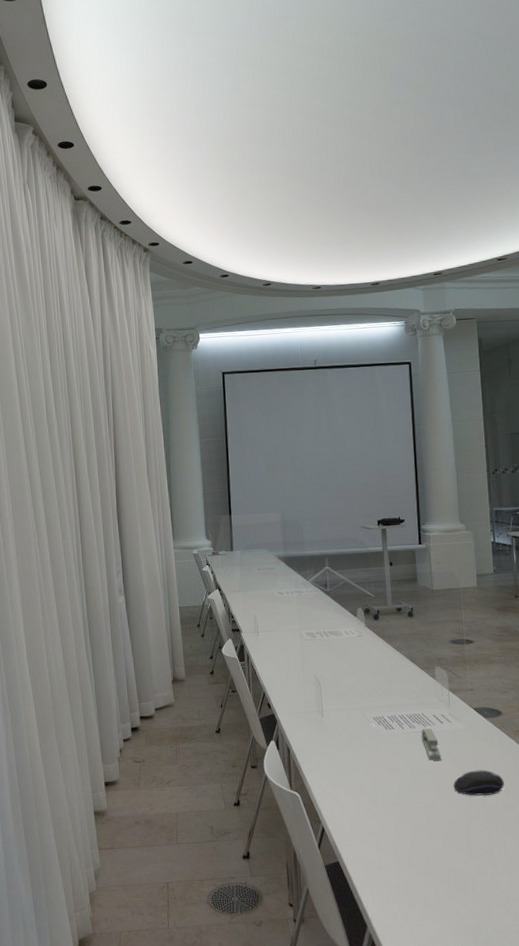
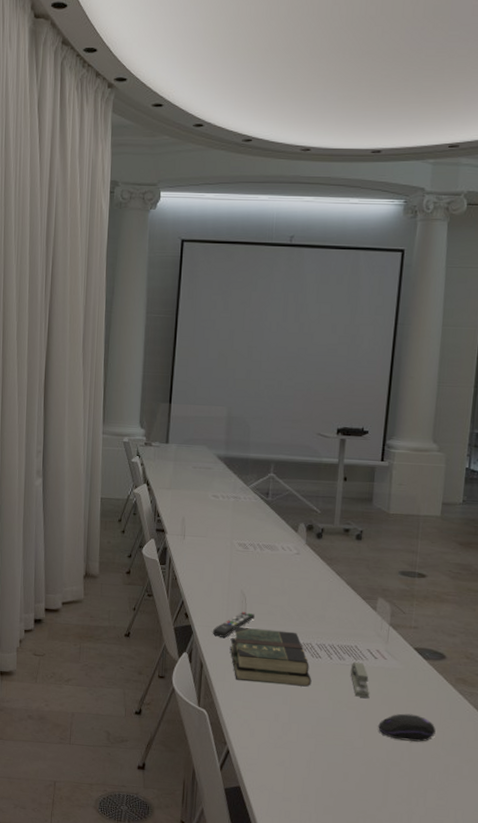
remote control: none [294,695,330,722] -> present [212,612,255,638]
book: none [311,708,389,760] -> present [229,627,312,687]

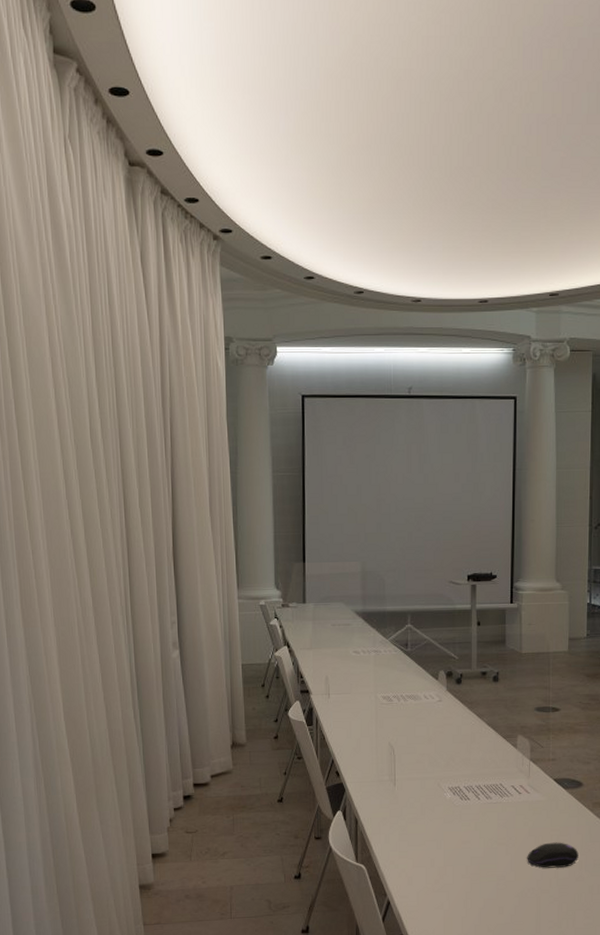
remote control: present [212,612,255,638] -> none [364,763,404,791]
book: present [229,627,312,687] -> none [382,777,463,831]
stapler: present [350,661,369,698] -> none [497,799,516,833]

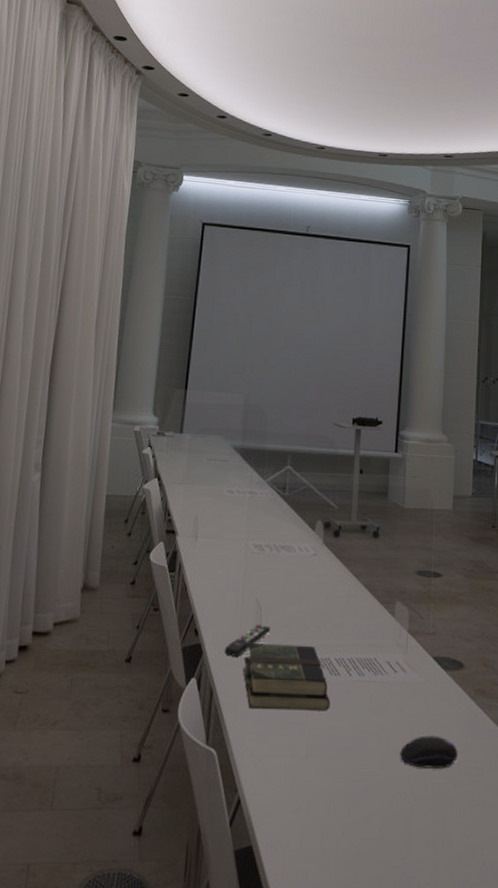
remote control: none [364,763,404,791] -> present [224,625,270,657]
book: none [382,777,463,831] -> present [243,643,331,711]

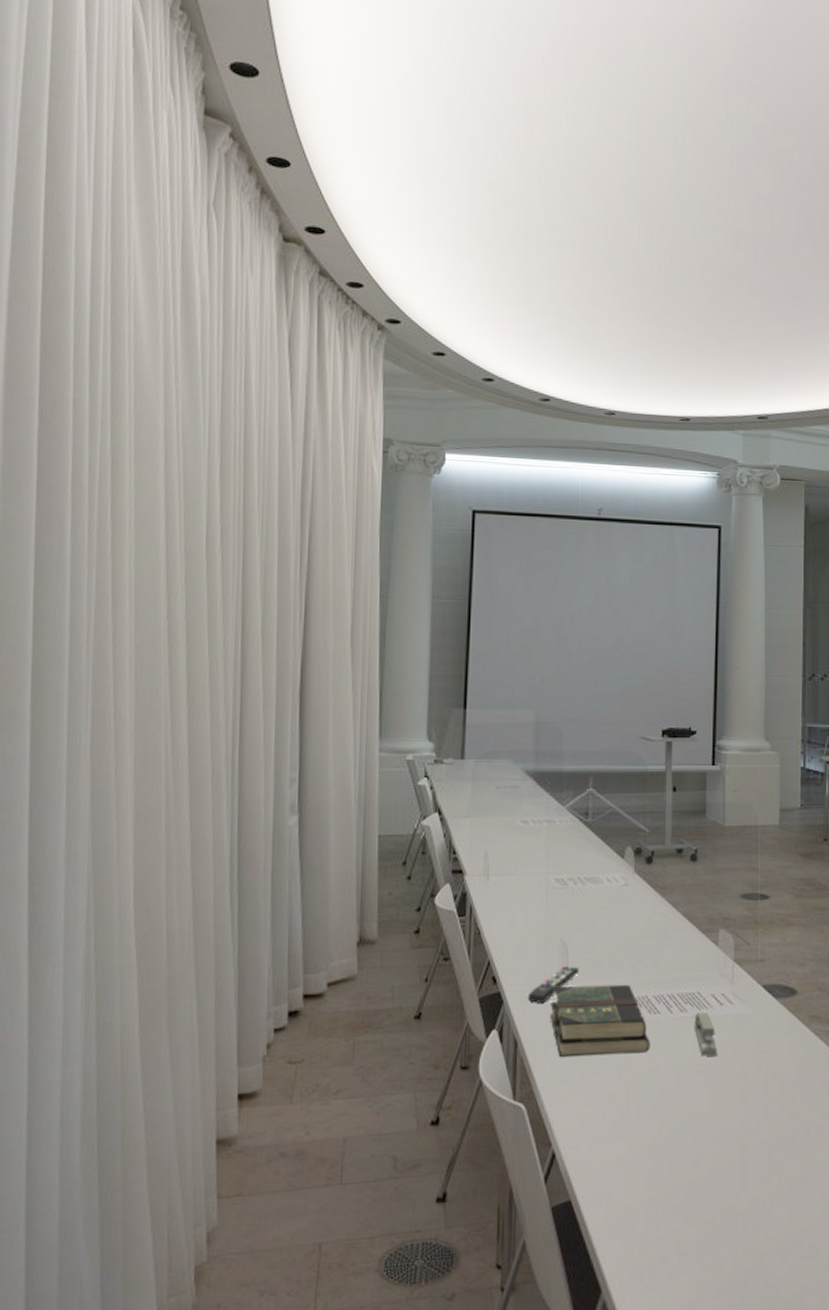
stapler: none [370,677,390,720] -> present [694,1012,717,1056]
computer mouse: present [400,735,458,769] -> none [729,1068,793,1103]

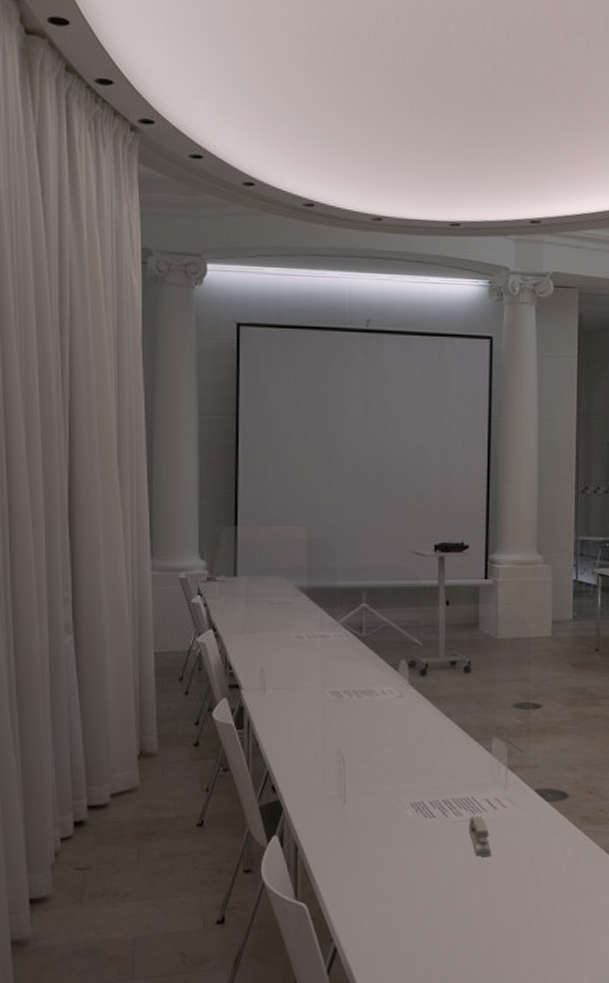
remote control: present [527,966,578,1003] -> none [306,774,355,810]
book: present [550,984,651,1057] -> none [329,791,427,859]

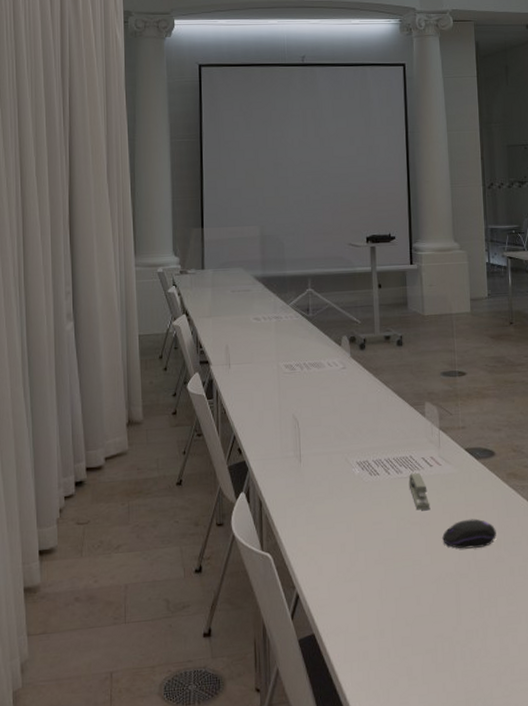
computer mouse: none [503,866,564,899] -> present [442,518,496,549]

